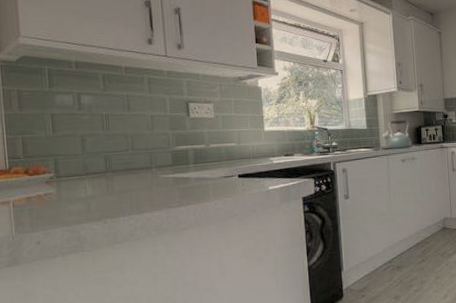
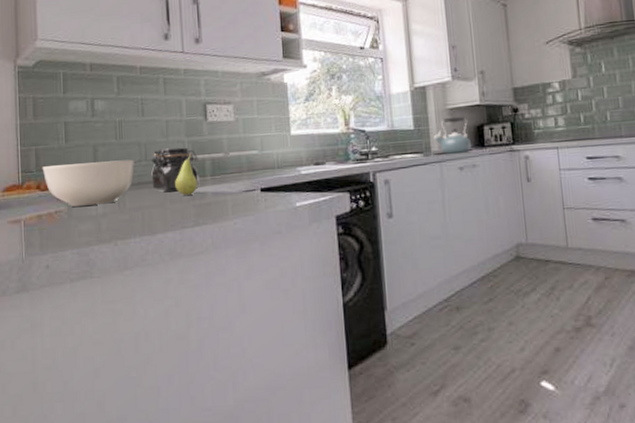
bowl: none [29,149,122,190] -> present [42,159,135,207]
jar: none [137,139,184,177] -> present [151,147,200,191]
fruit: none [160,144,181,180] -> present [175,153,197,195]

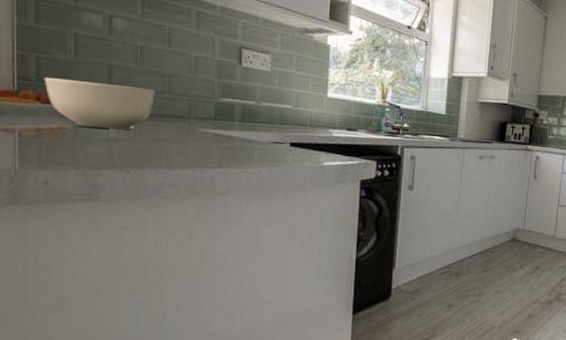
jar: present [151,147,200,191] -> none [174,84,228,130]
fruit: present [175,153,197,195] -> none [200,95,224,136]
kettle: present [433,116,472,154] -> none [461,109,495,144]

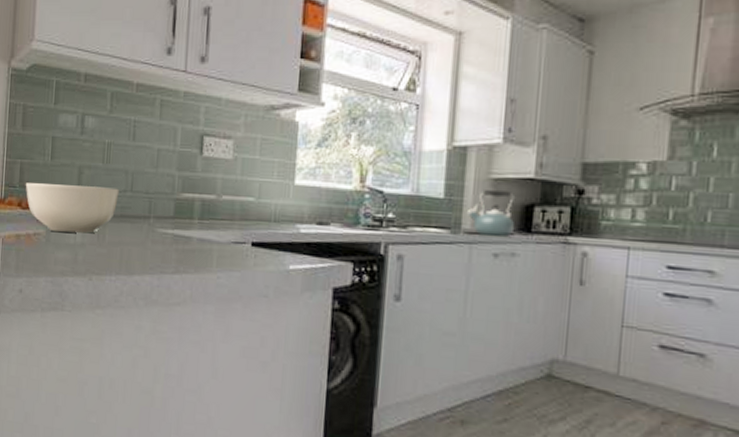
kettle: none [461,109,495,144] -> present [466,189,516,237]

